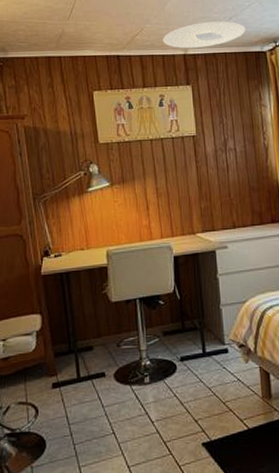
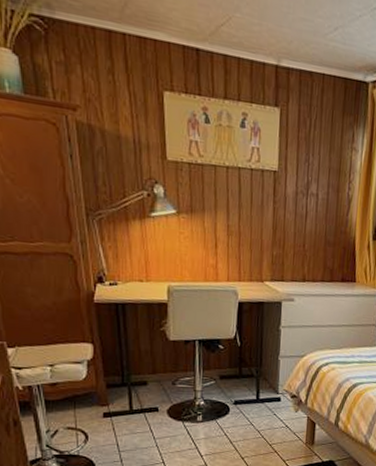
ceiling light: present [162,21,246,48] -> none [253,25,351,62]

